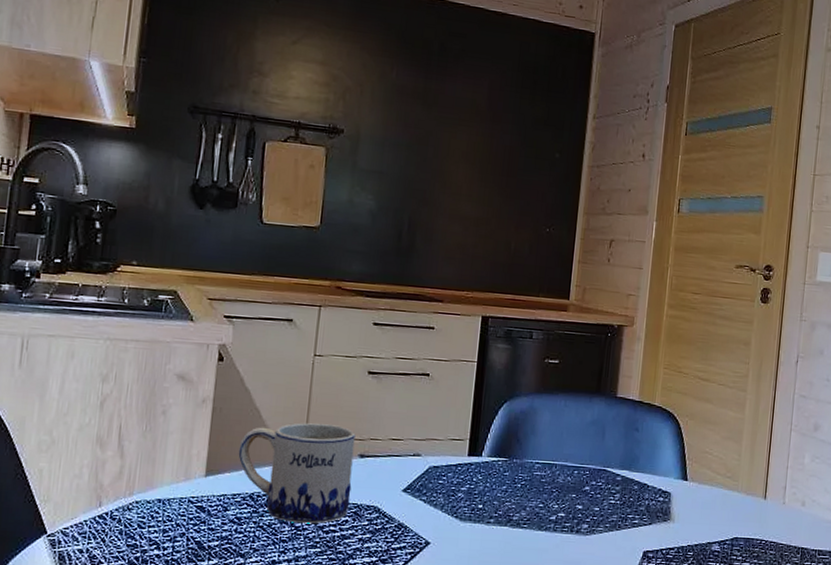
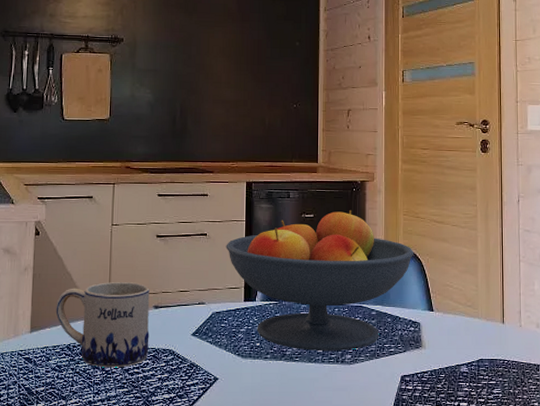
fruit bowl: none [451,358,672,519] -> present [226,210,414,351]

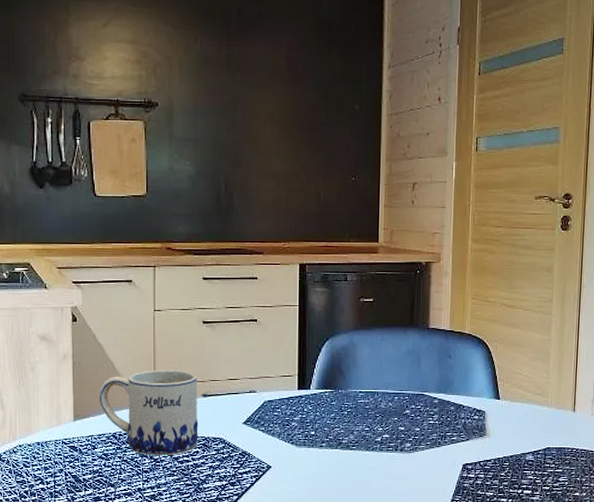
fruit bowl: present [226,210,414,351] -> none [278,294,482,439]

